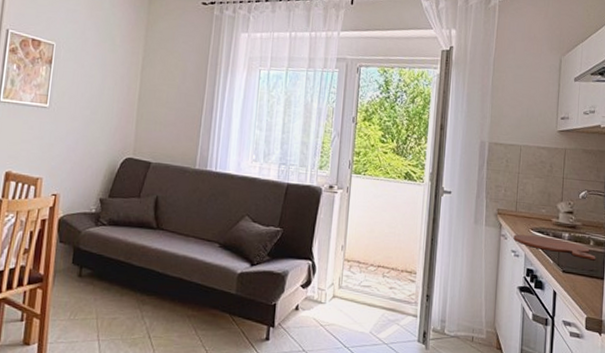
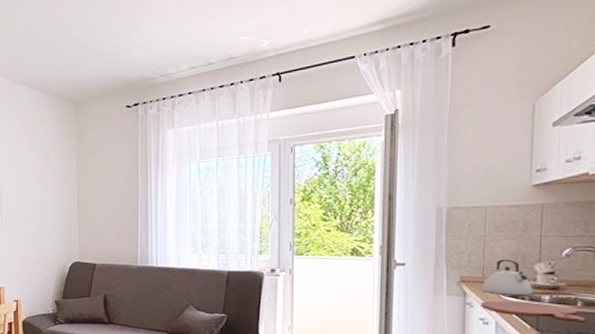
kettle: none [514,195,556,231] -> present [481,259,533,295]

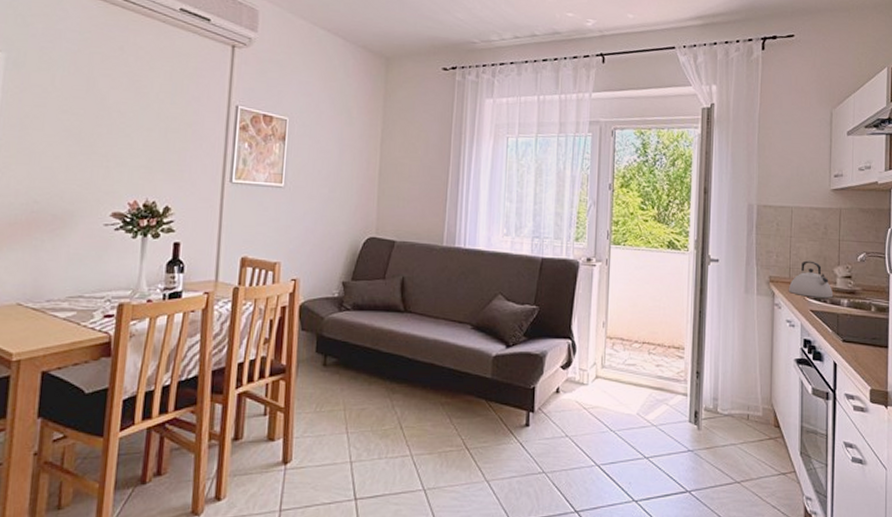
cutting board: present [481,301,585,322] -> none [788,303,879,328]

